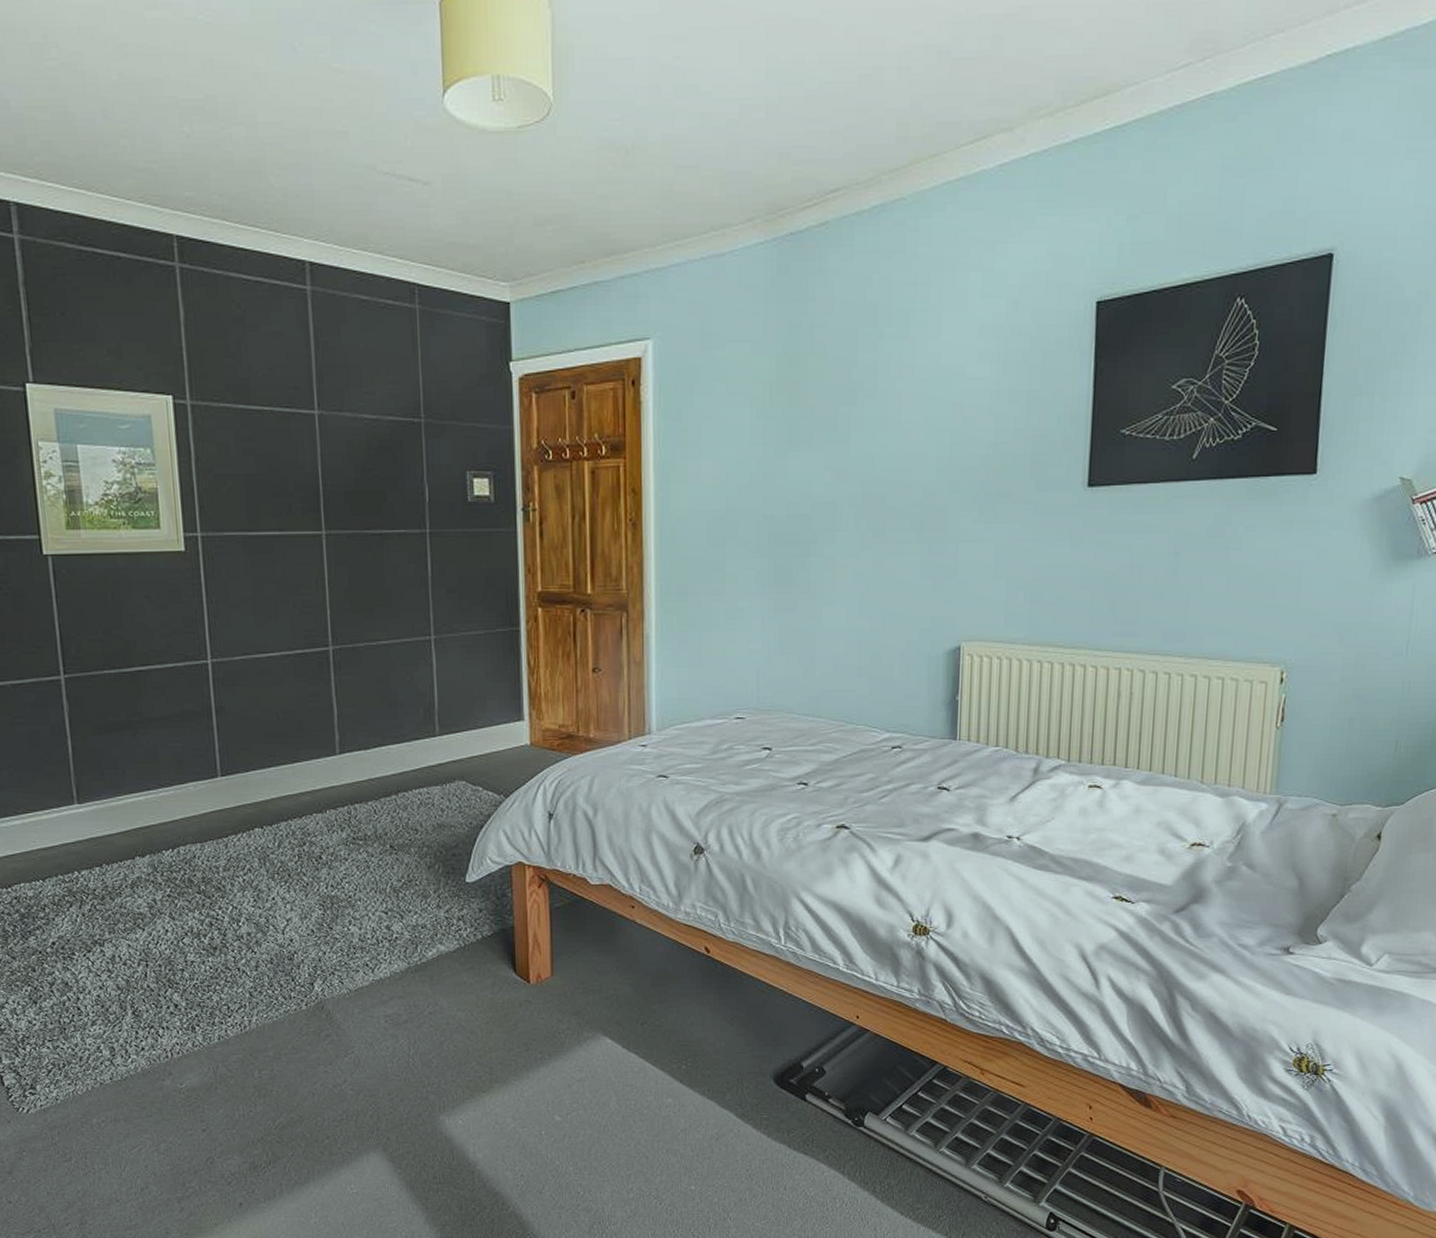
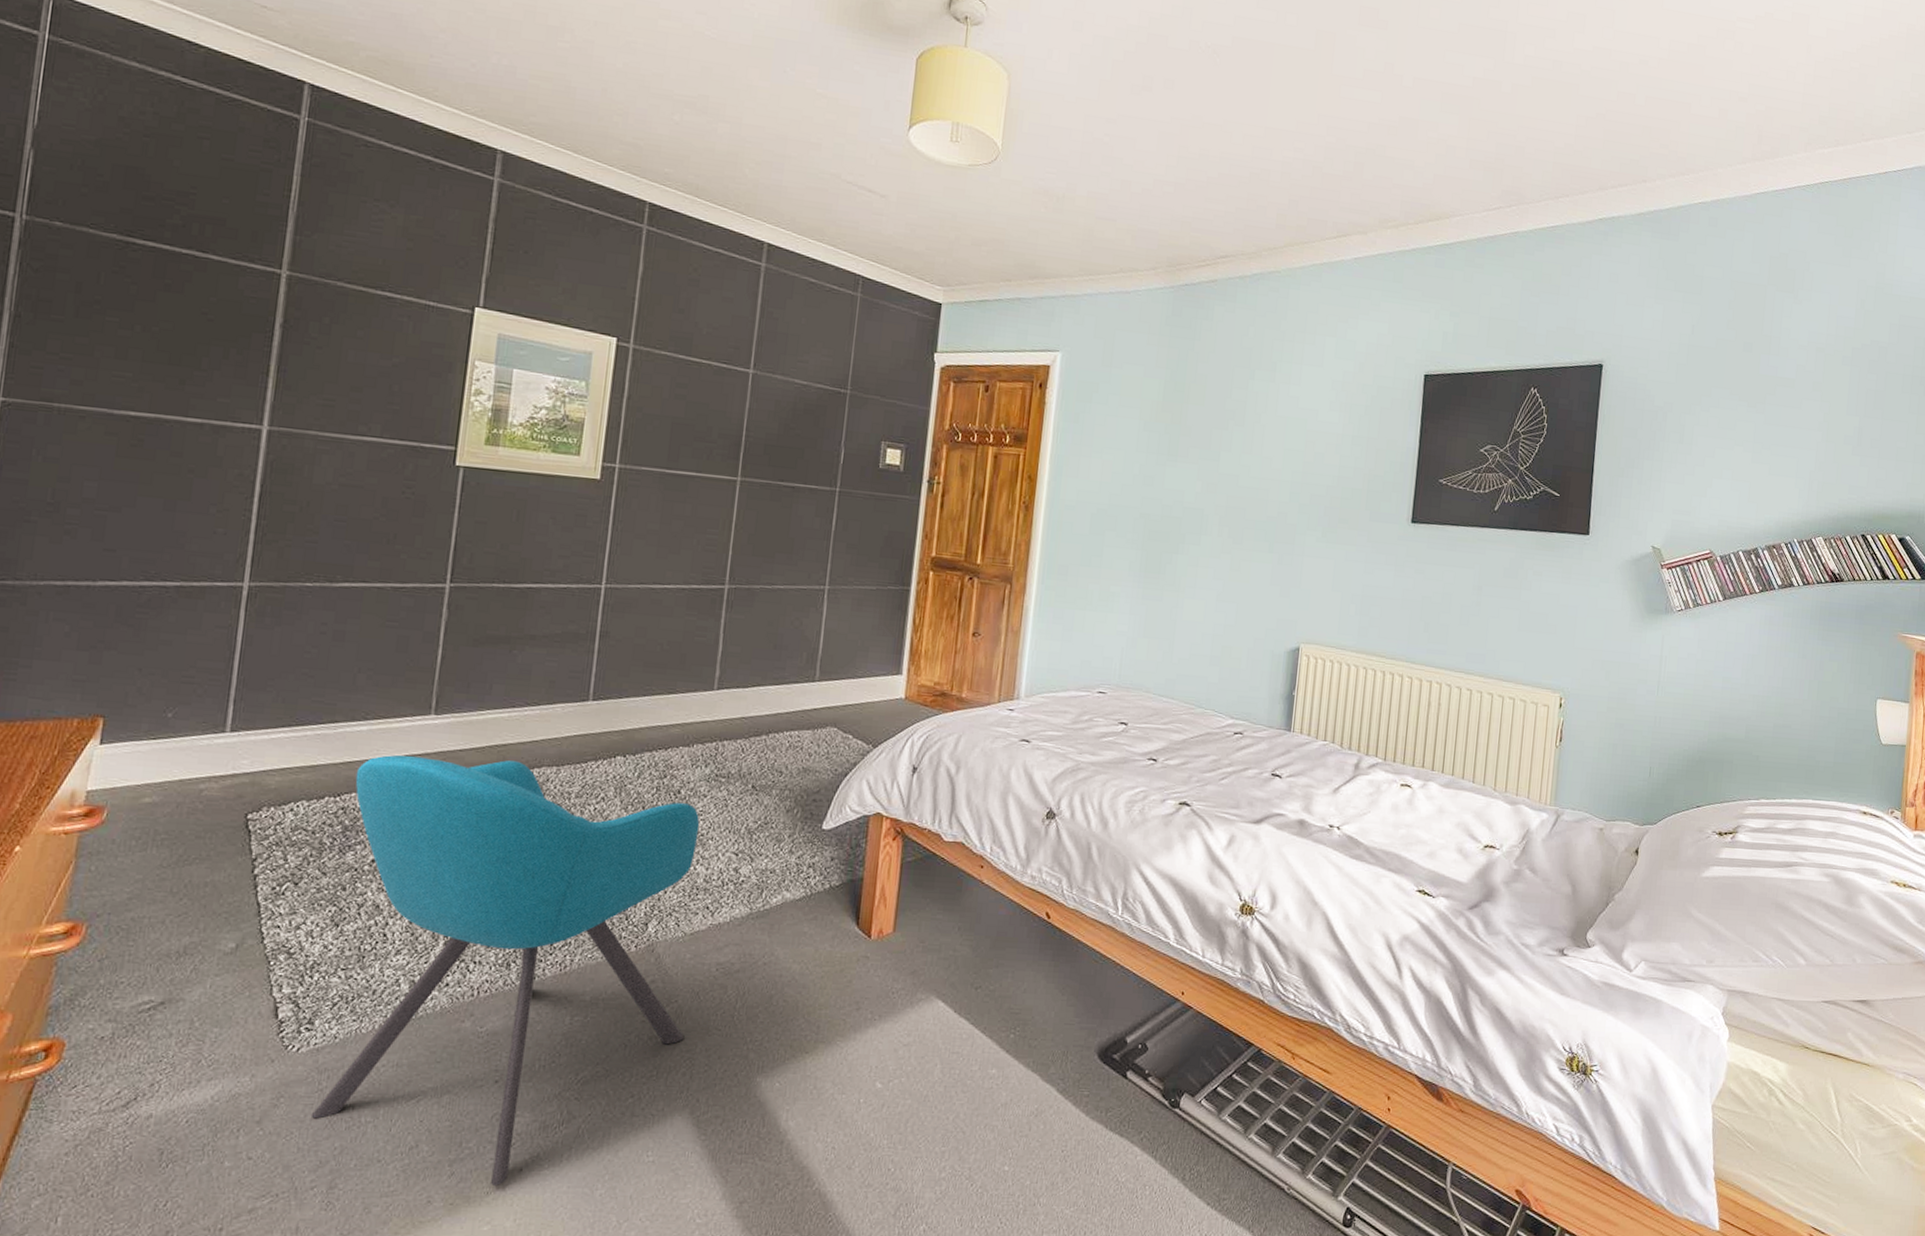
chair: none [20,841,366,1217] -> present [311,755,700,1185]

